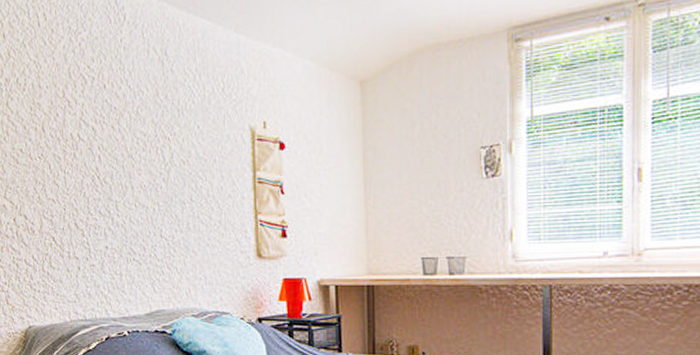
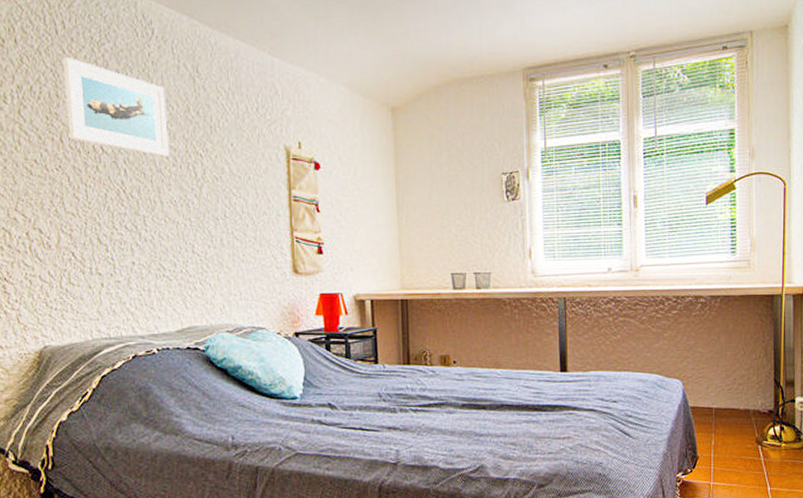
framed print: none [44,48,140,142] -> present [63,58,169,157]

